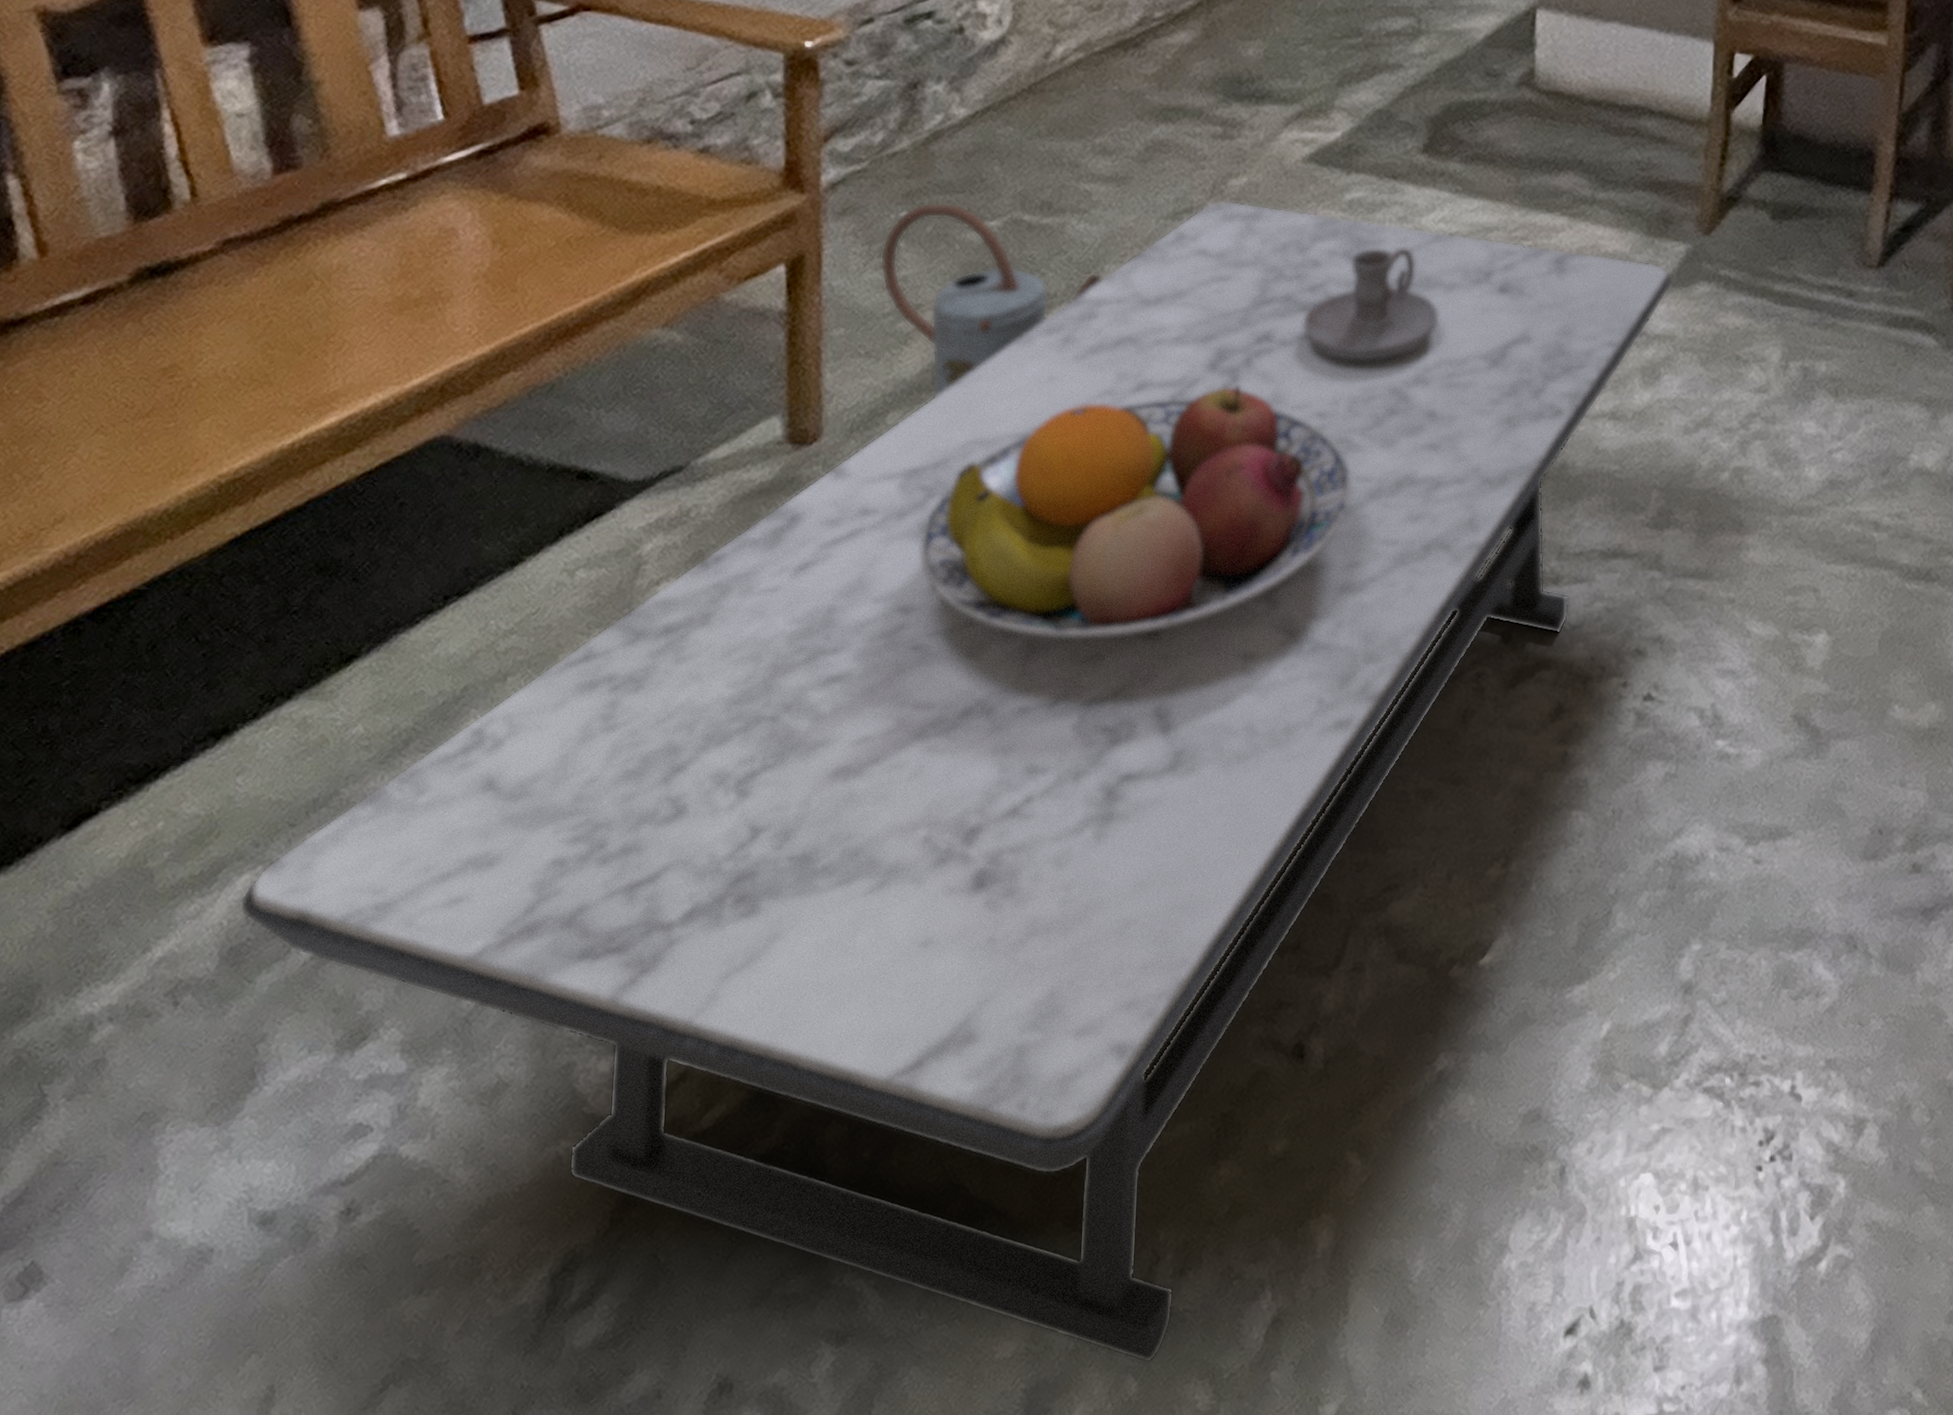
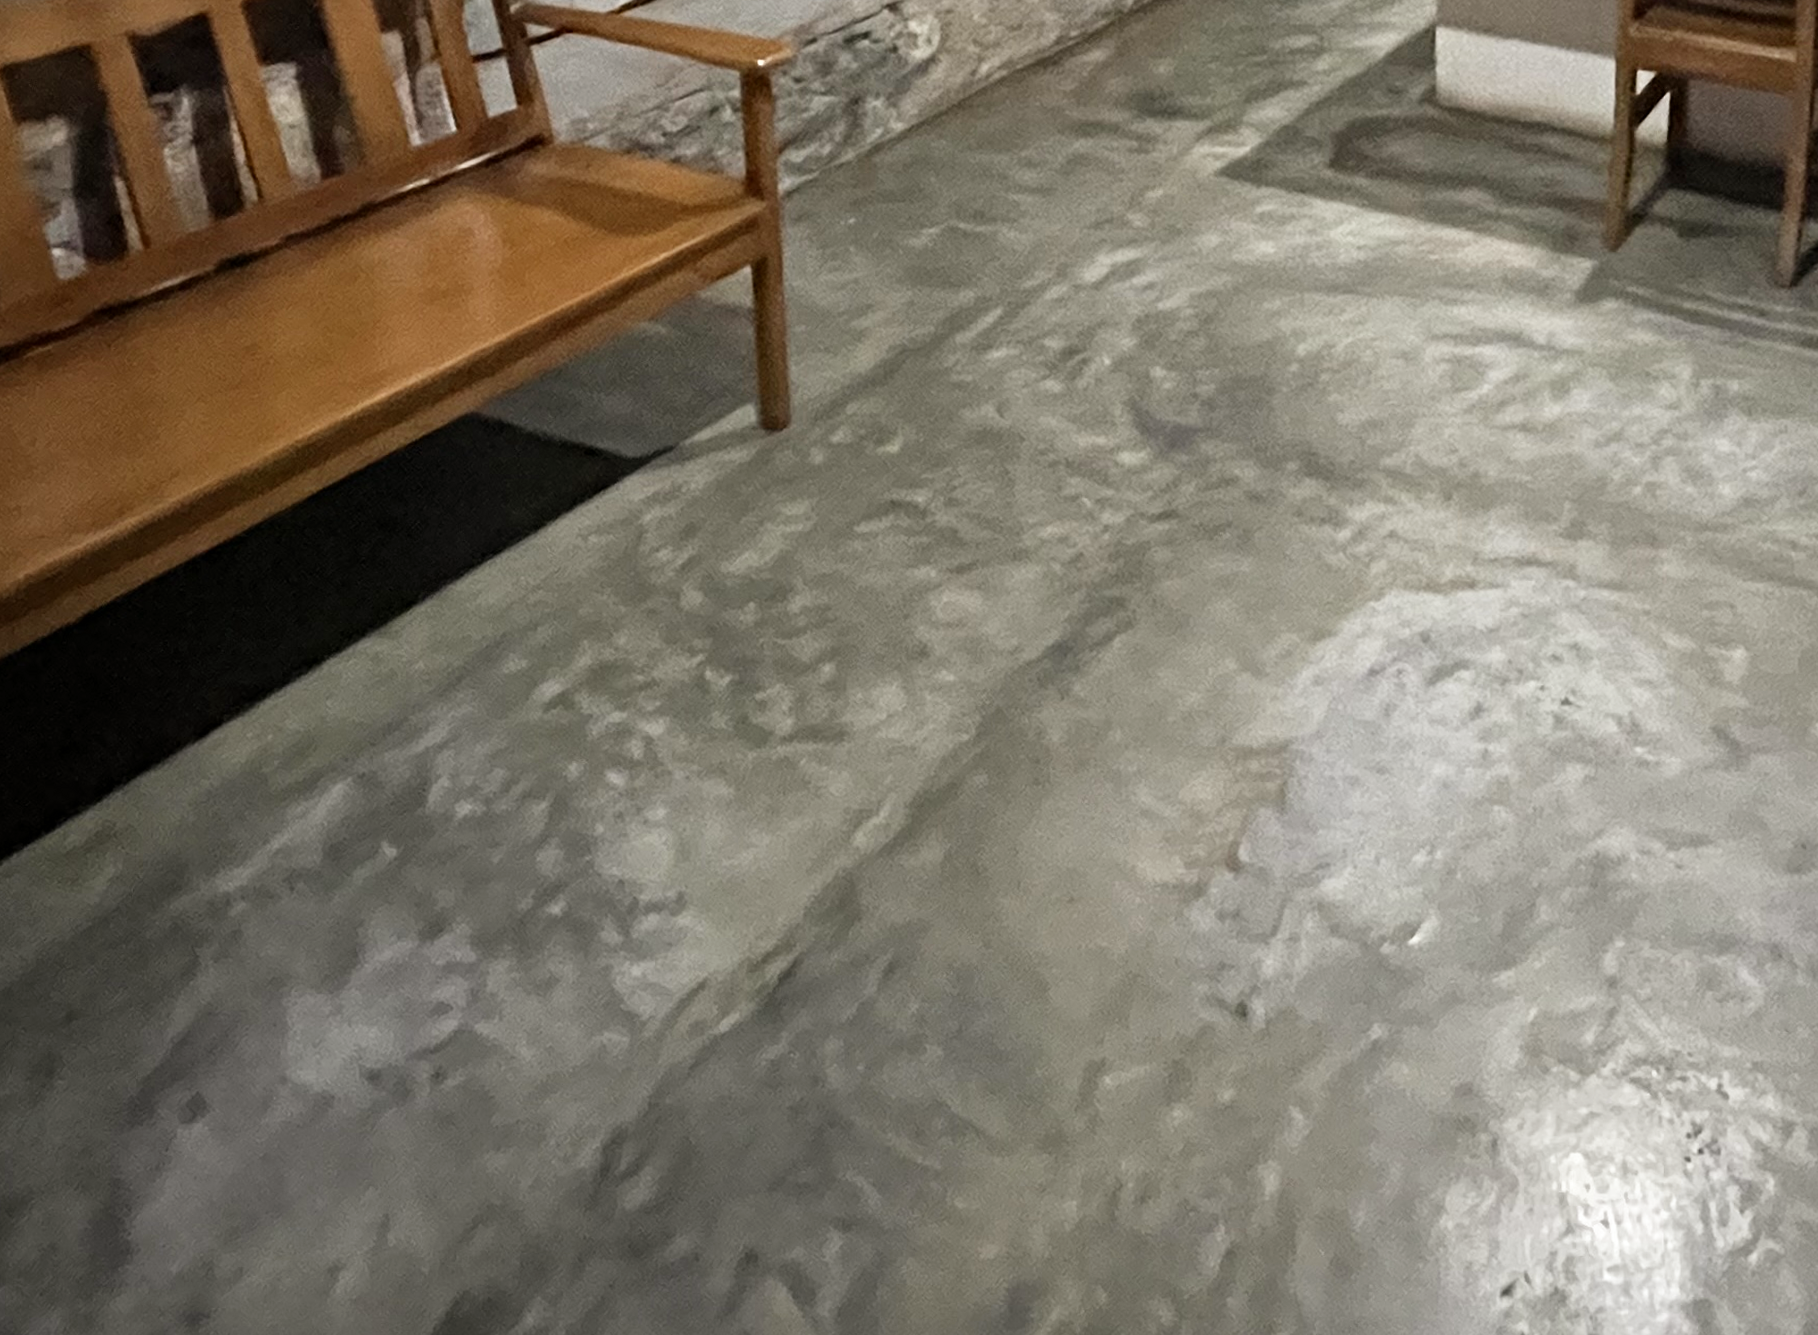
coffee table: present [239,200,1674,1364] -> none [336,211,1581,1278]
watering can: present [879,203,1103,397] -> none [833,211,1033,391]
fruit bowl: present [920,385,1351,638] -> none [881,387,1272,618]
candle holder: present [1303,248,1439,360] -> none [1221,260,1350,367]

